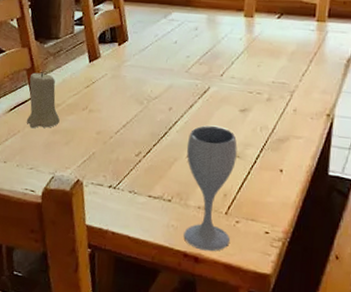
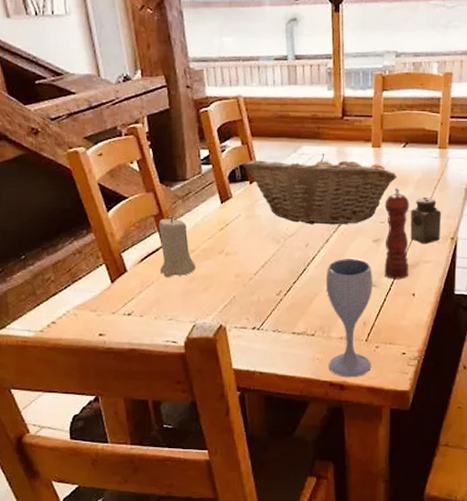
fruit basket: none [113,20,270,92] -> present [243,153,397,225]
pepper mill: none [249,58,282,153] -> present [384,187,410,279]
salt shaker: none [280,70,316,119] -> present [410,198,441,244]

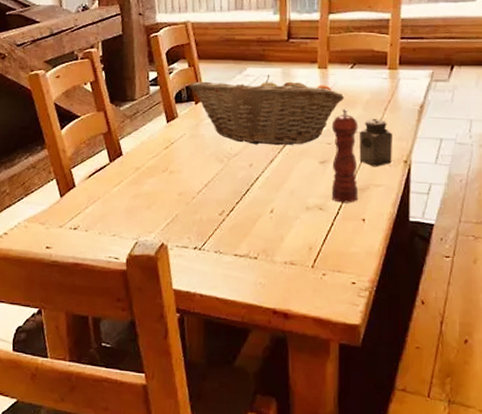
candle: present [158,217,195,277] -> none [106,135,140,193]
cup: present [326,259,373,378] -> none [270,180,319,307]

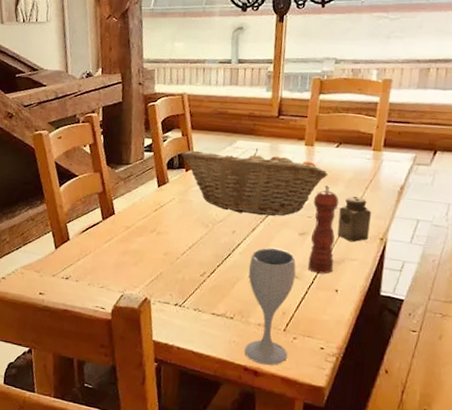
cup: none [270,180,319,307] -> present [244,248,296,366]

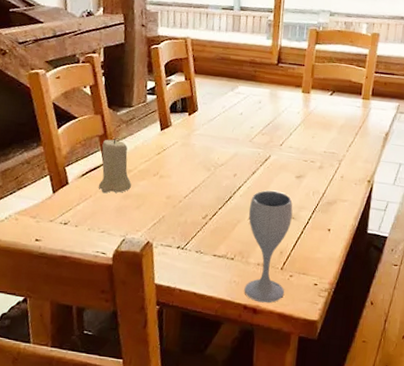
candle: none [97,196,129,249] -> present [98,139,131,193]
fruit basket: present [181,148,328,217] -> none [184,94,323,160]
pepper mill: present [307,184,339,274] -> none [303,130,332,215]
salt shaker: present [337,196,371,243] -> none [330,141,360,185]

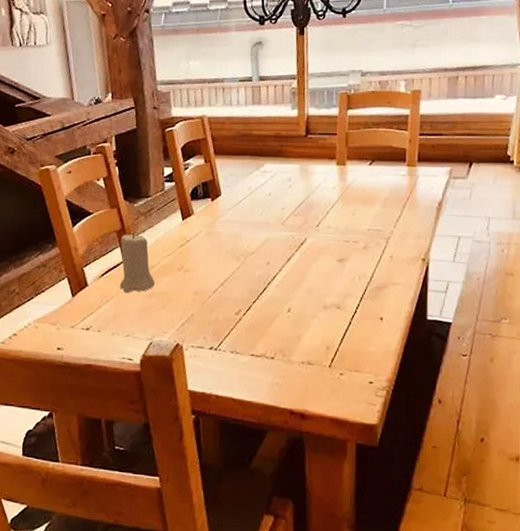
cup: present [244,190,293,303] -> none [287,278,337,407]

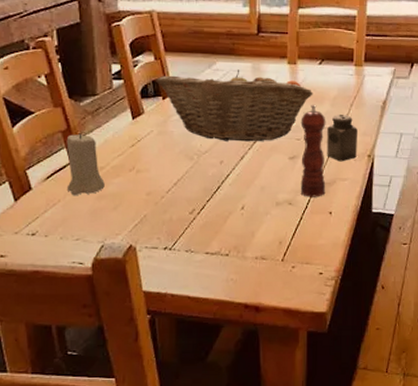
fruit basket: none [205,171,363,243] -> present [156,69,313,142]
pepper mill: none [349,205,377,302] -> present [300,104,326,197]
salt shaker: none [377,216,411,265] -> present [327,115,357,162]

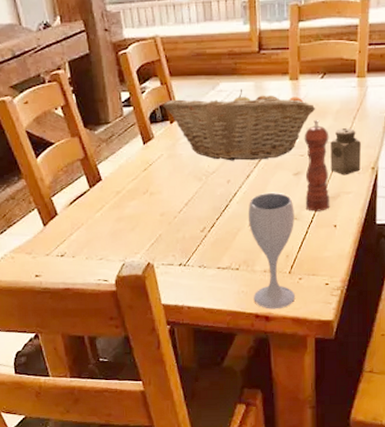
candle: present [66,133,105,195] -> none [84,160,122,218]
cup: none [241,176,289,299] -> present [249,193,296,309]

